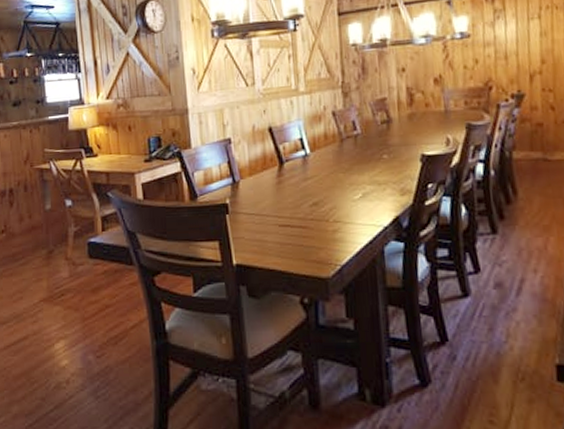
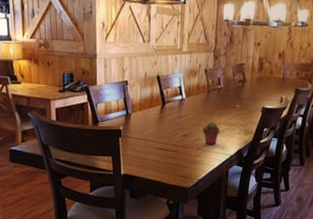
potted succulent: none [338,182,364,215] -> present [202,122,220,145]

